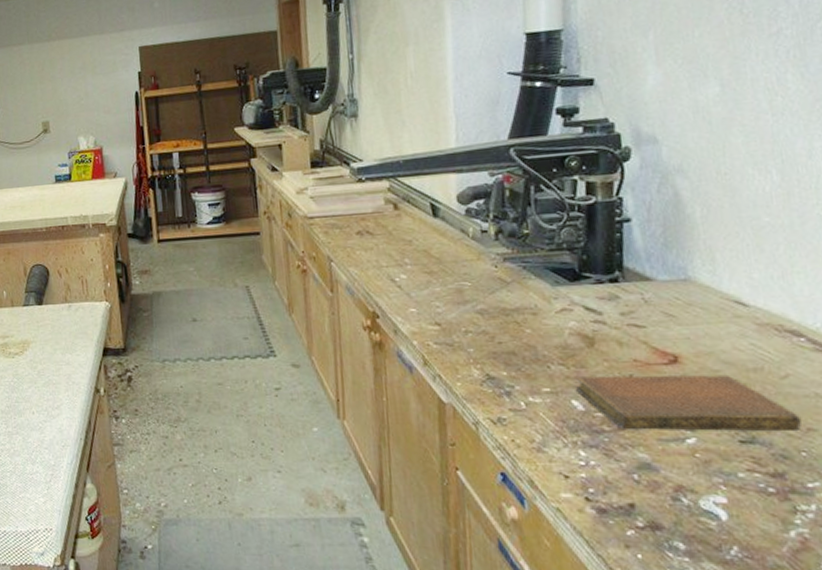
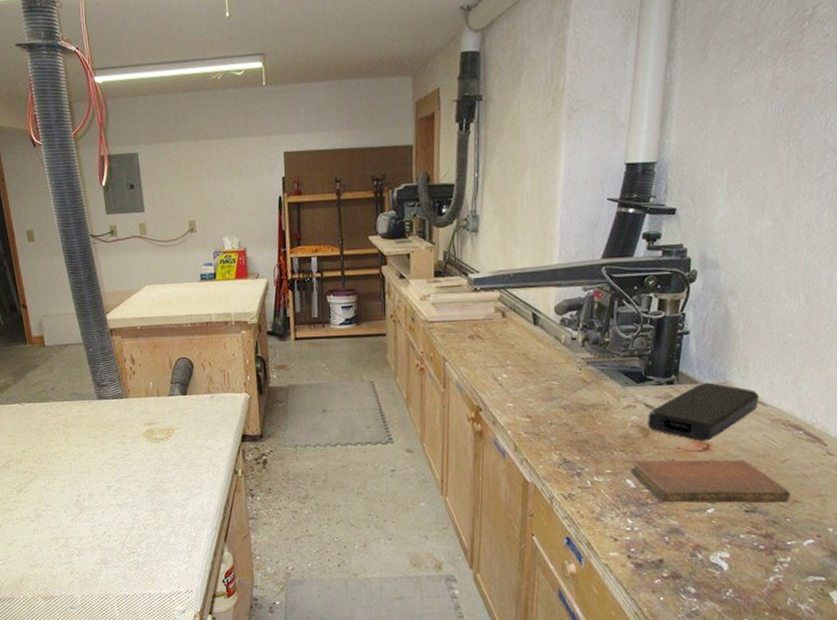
power bank: none [589,279,737,352] -> present [648,382,760,441]

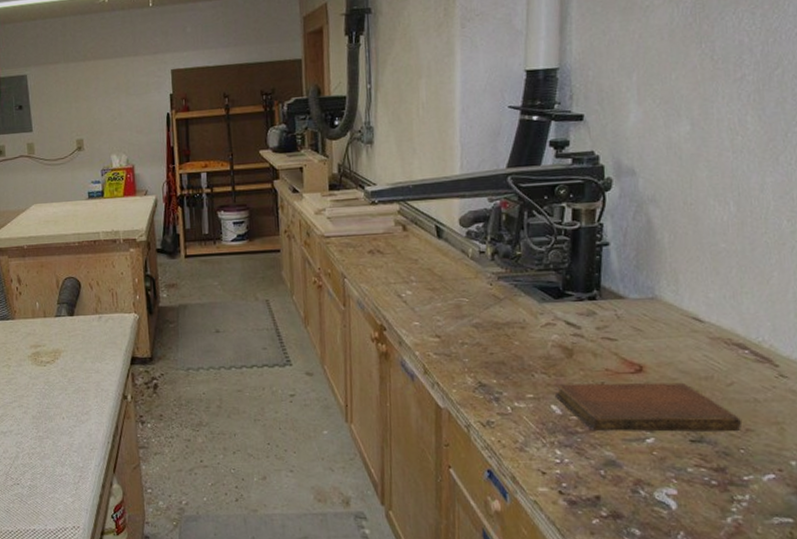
power bank: present [648,382,760,441] -> none [570,297,695,362]

